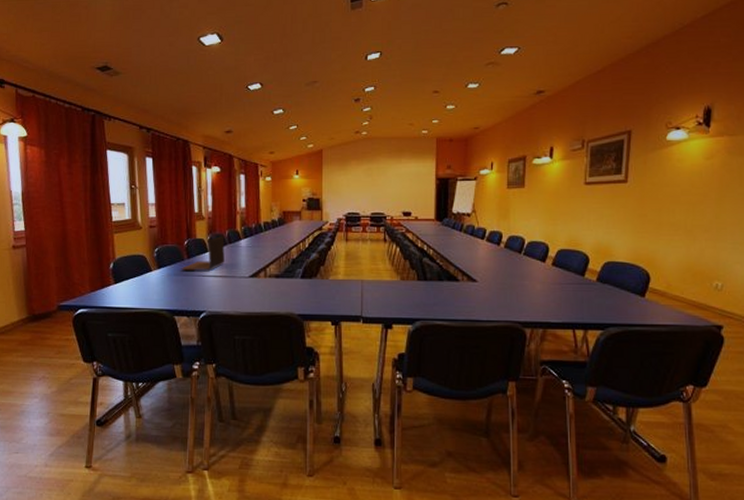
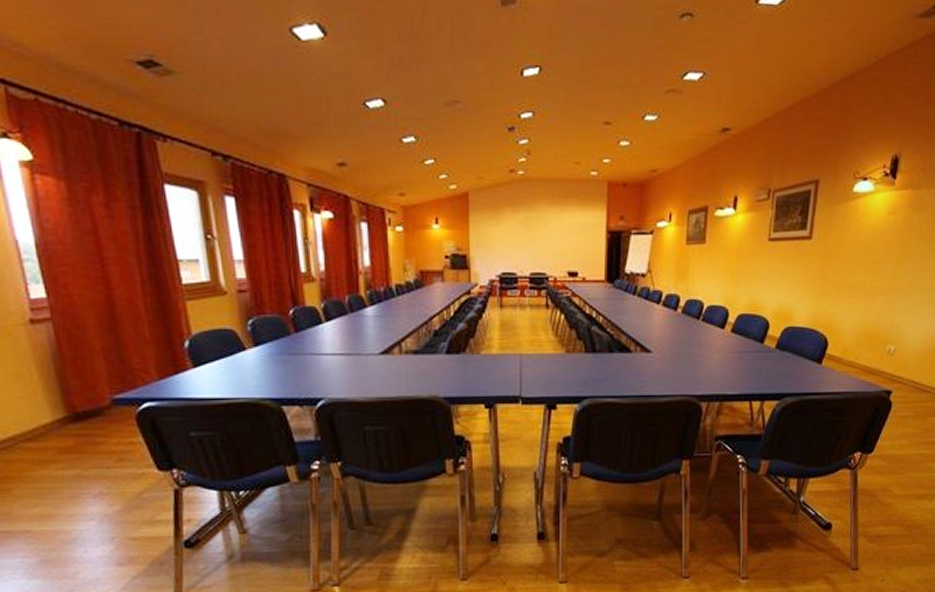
laptop computer: present [181,236,225,272] -> none [287,303,346,349]

